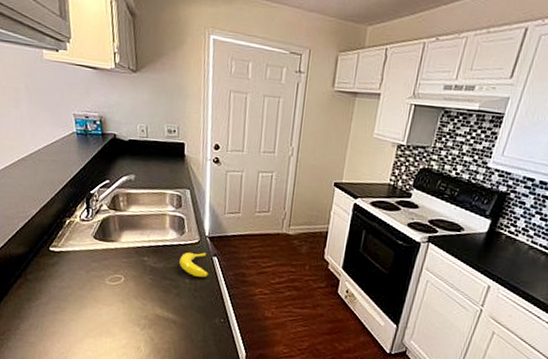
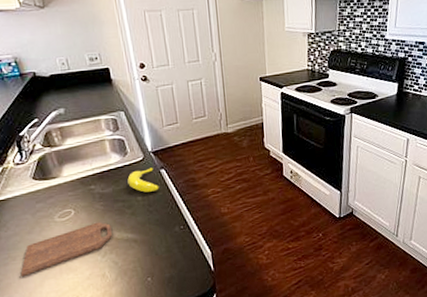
cutting board: none [65,294,155,330] -> present [20,222,112,277]

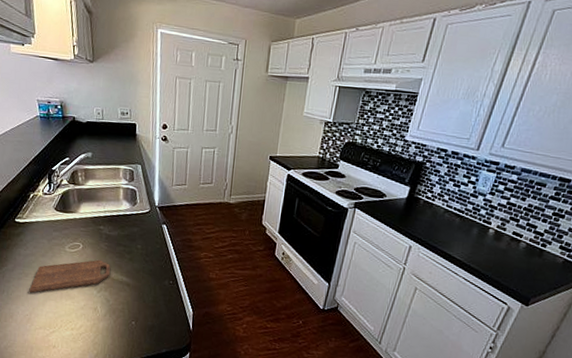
banana: present [127,167,159,193] -> none [132,220,158,244]

